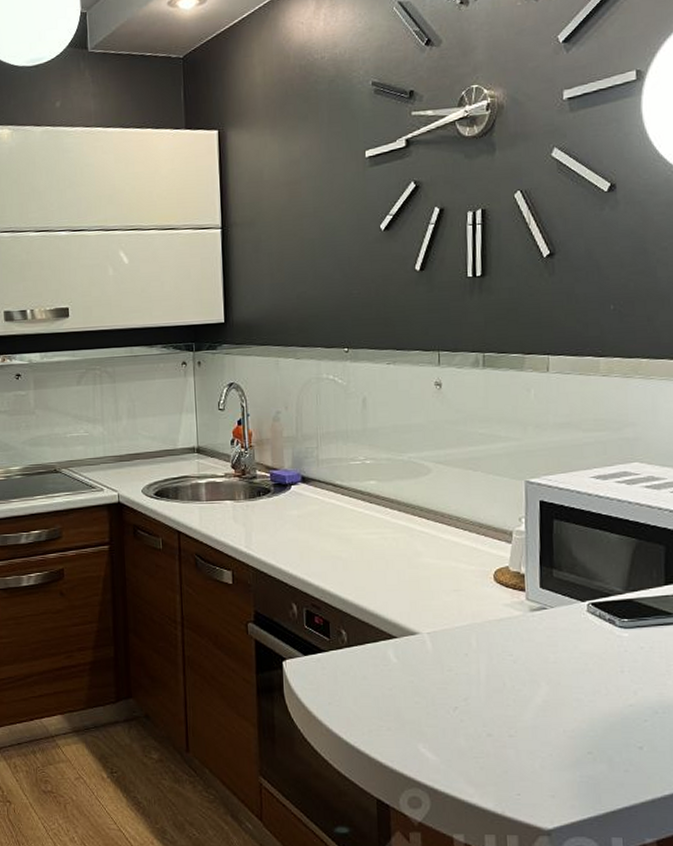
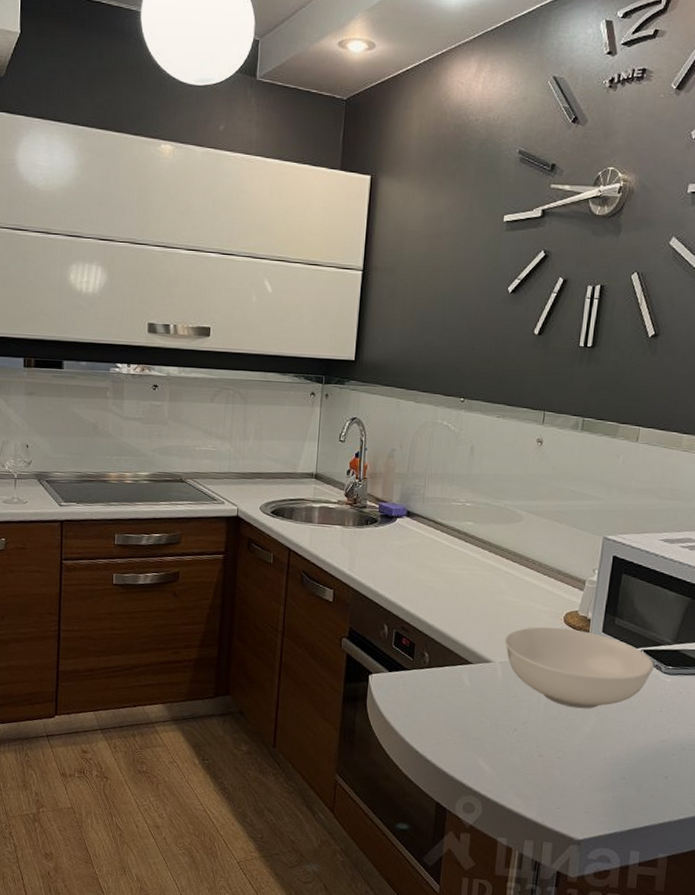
bowl: none [429,587,607,677] -> present [504,626,655,709]

